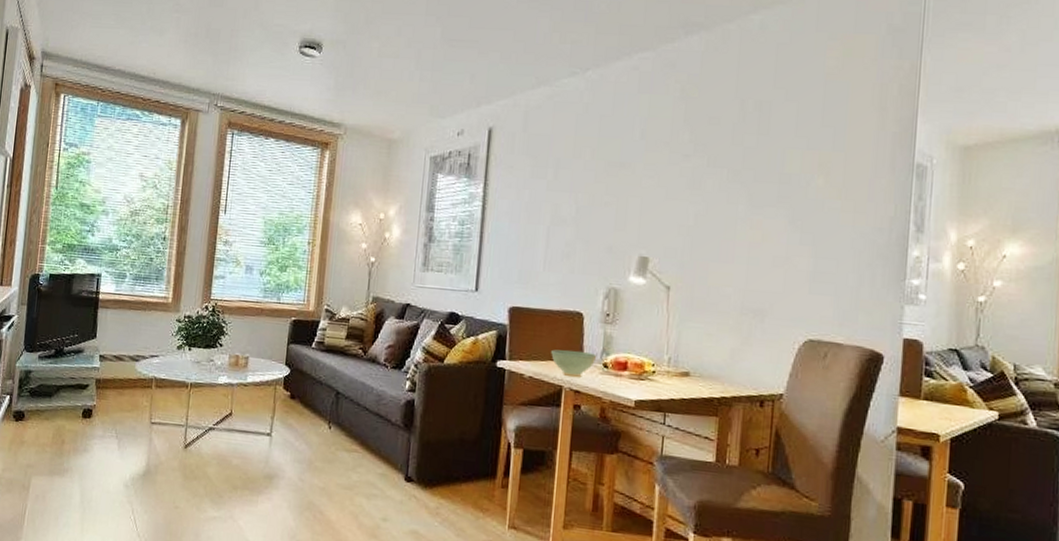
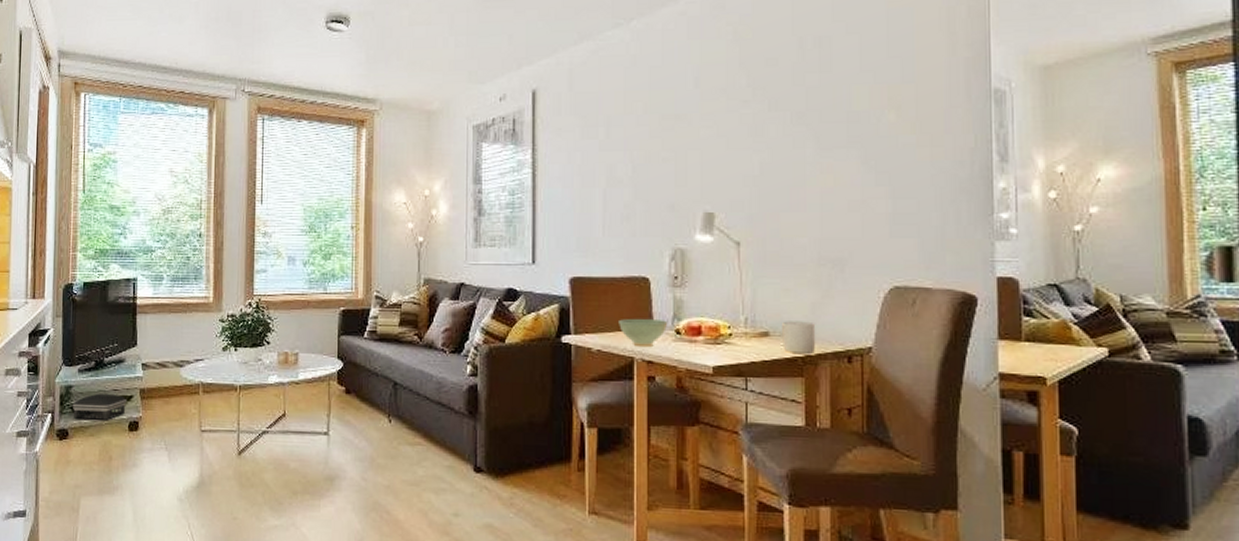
wireless router: none [30,379,83,406] -> present [72,393,128,420]
mug: none [701,363,734,396] -> present [782,321,816,354]

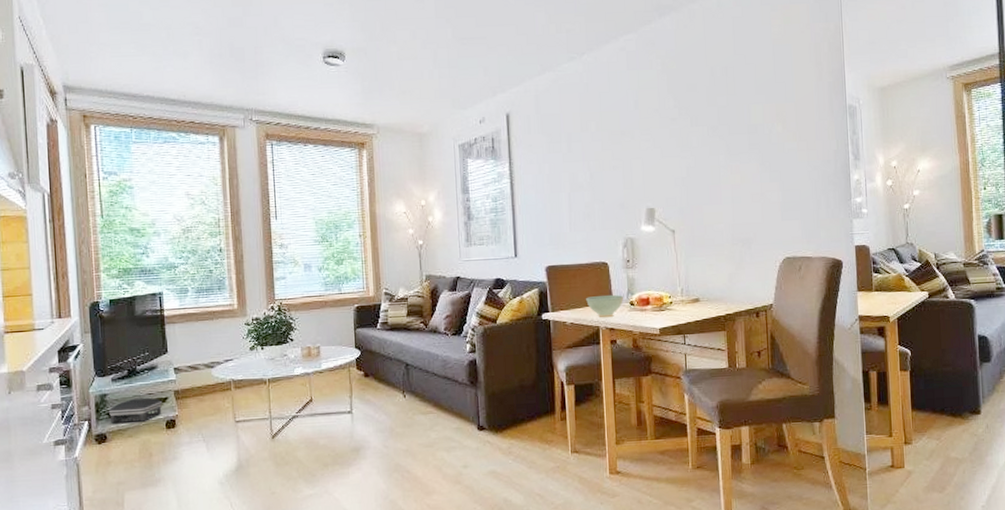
mug: present [782,321,816,354] -> none [708,288,733,313]

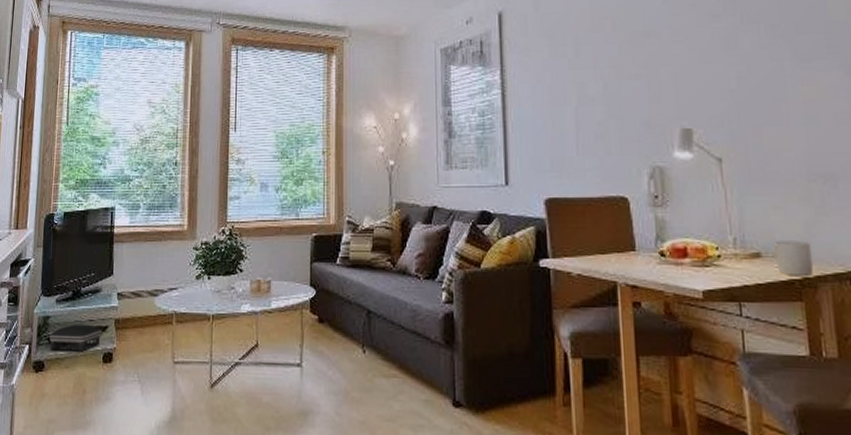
bowl: present [586,294,624,318] -> none [598,240,651,271]
mug: none [708,288,733,313] -> present [774,241,814,276]

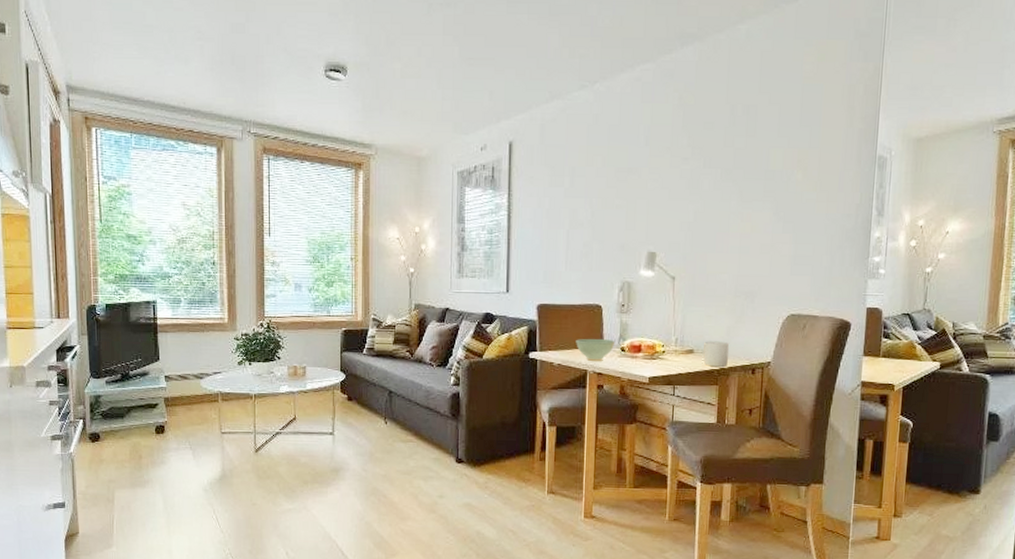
wireless router: present [49,323,103,352] -> none [102,401,153,425]
bowl: none [598,240,651,271] -> present [576,338,615,362]

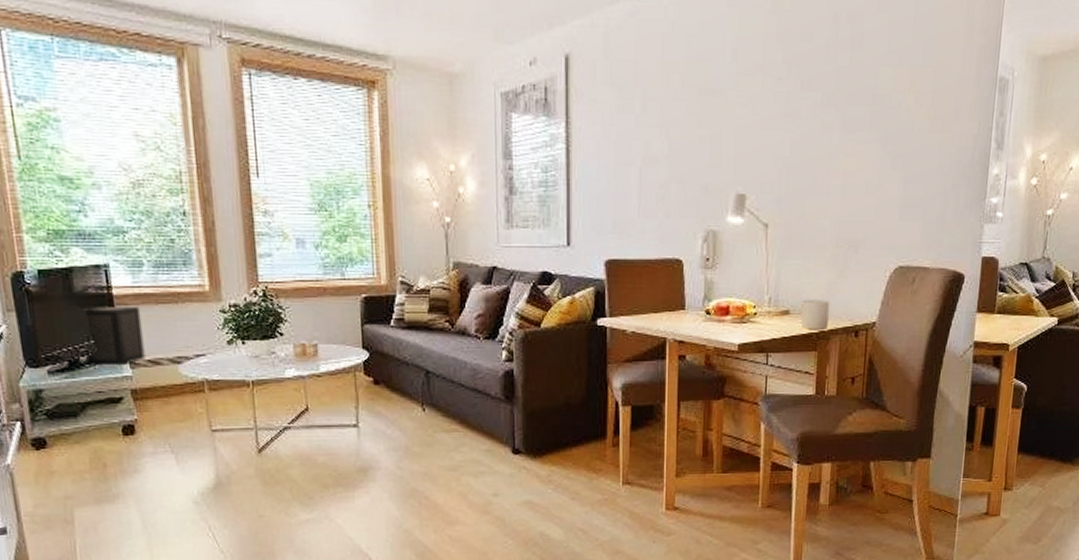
speaker: none [134,333,177,378] -> present [82,307,146,365]
bowl: present [576,338,615,362] -> none [652,299,699,328]

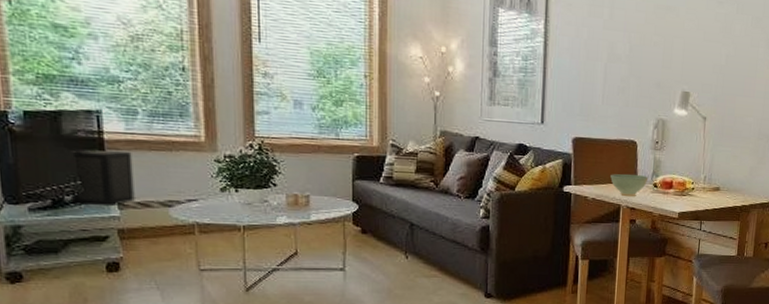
bowl: none [652,299,699,328] -> present [610,173,649,197]
mug: present [800,300,831,329] -> none [728,179,752,204]

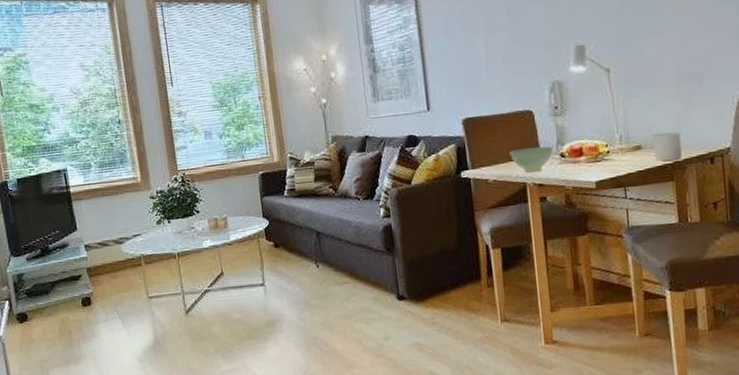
speaker: present [70,150,135,205] -> none [49,200,96,251]
mug: none [728,179,752,204] -> present [652,131,683,162]

